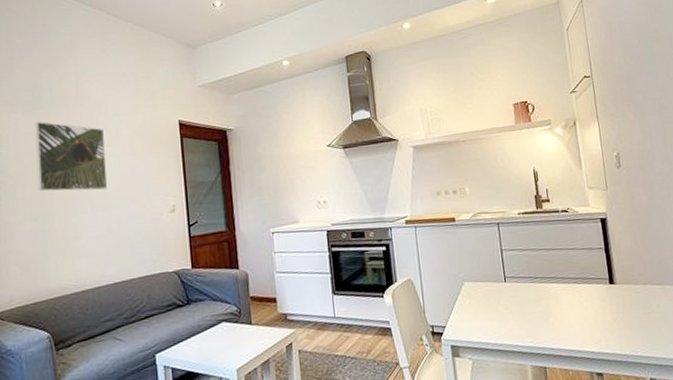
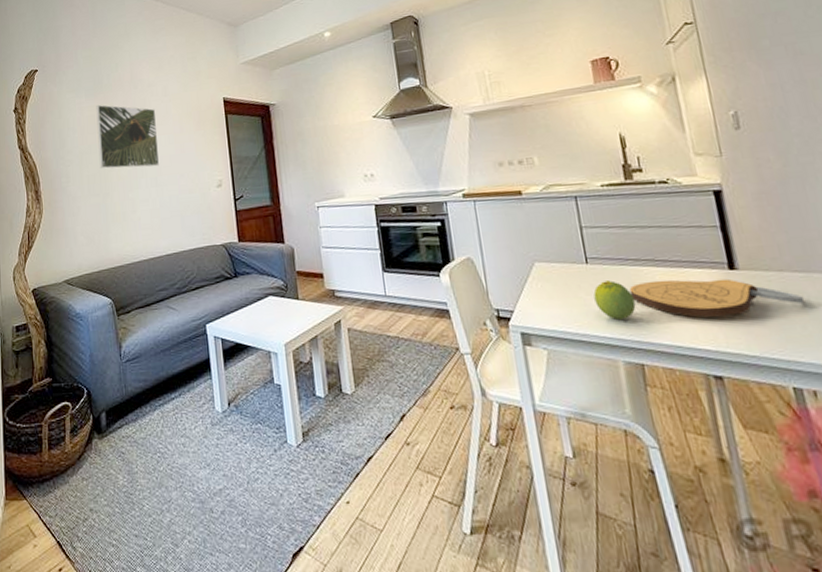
fruit: none [510,296,542,330] -> present [593,280,636,320]
cutting board: none [537,291,660,325] -> present [629,278,805,318]

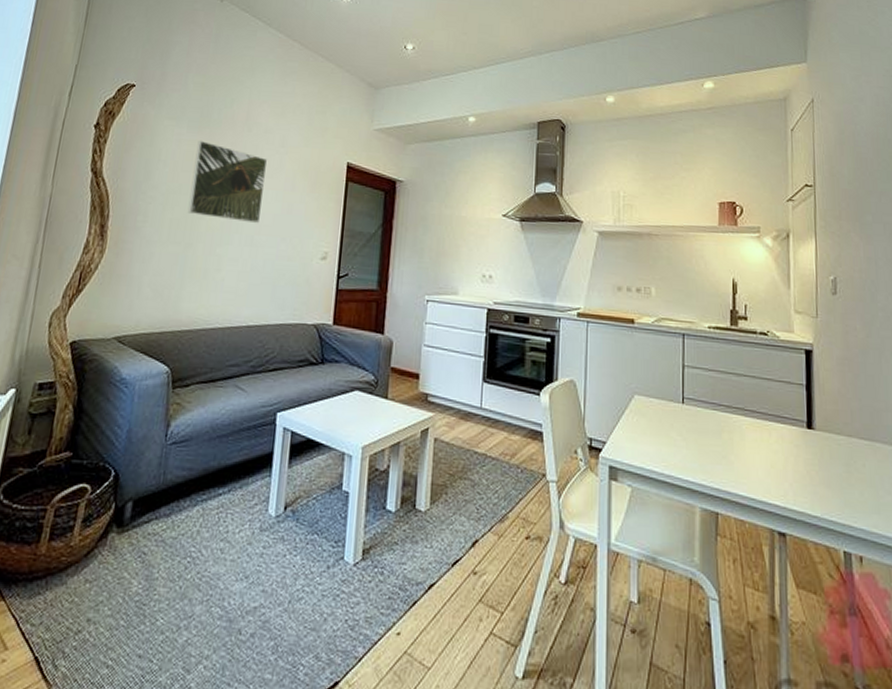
fruit: present [593,280,636,320] -> none [684,423,720,465]
cutting board: present [629,278,805,318] -> none [717,429,866,474]

